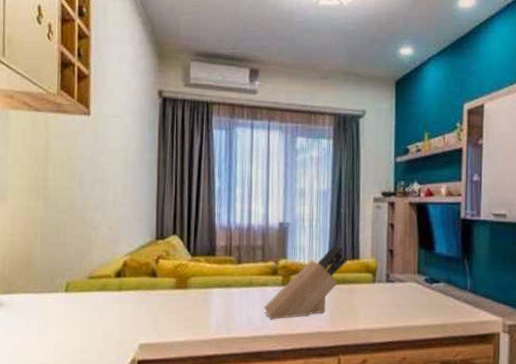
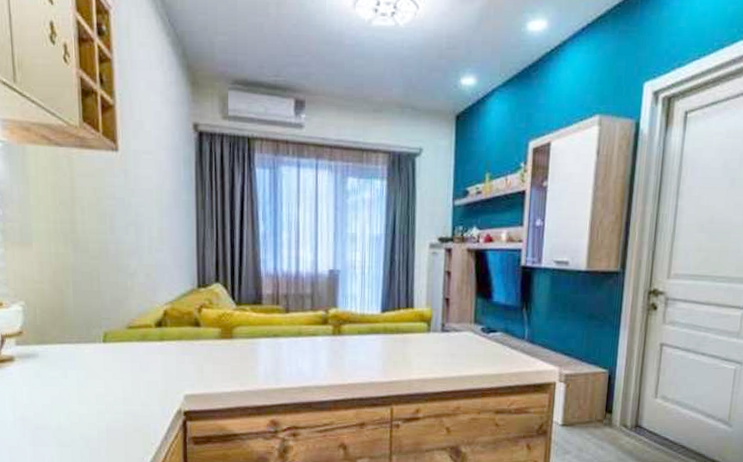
knife block: present [263,244,347,319] -> none [313,292,401,369]

